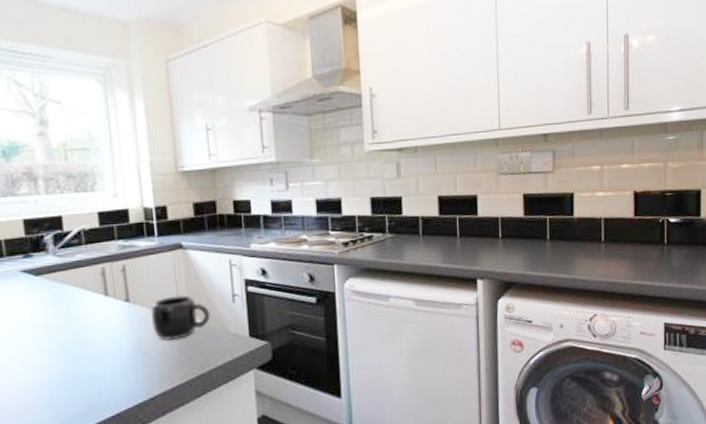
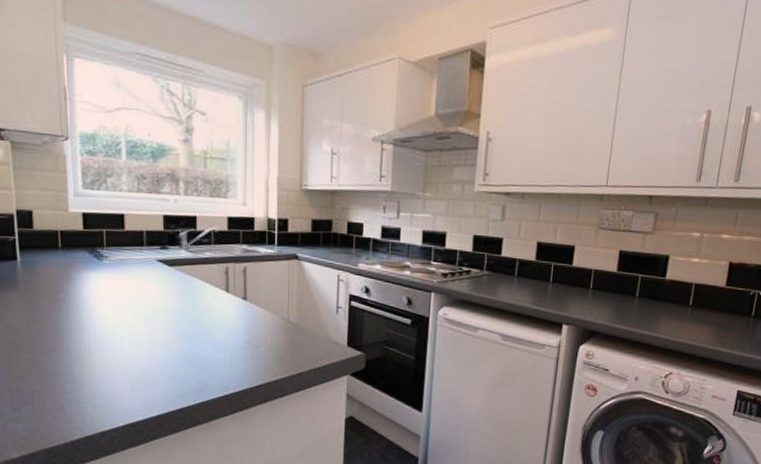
mug: present [150,295,211,341] -> none [263,300,315,340]

